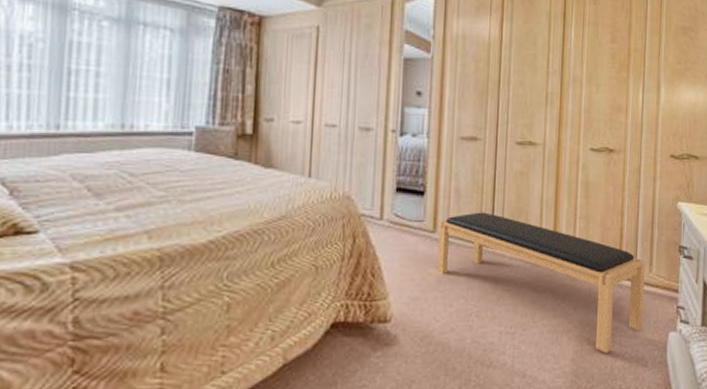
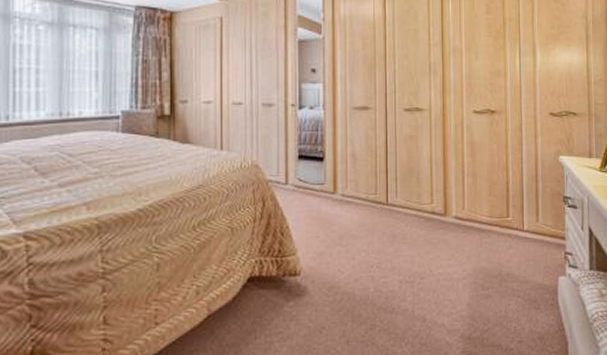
bench: present [437,212,645,354] -> none [339,173,533,298]

